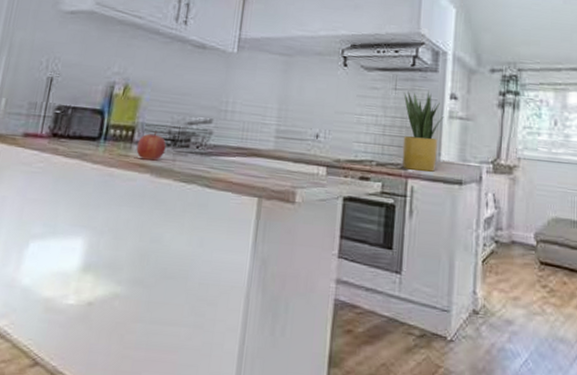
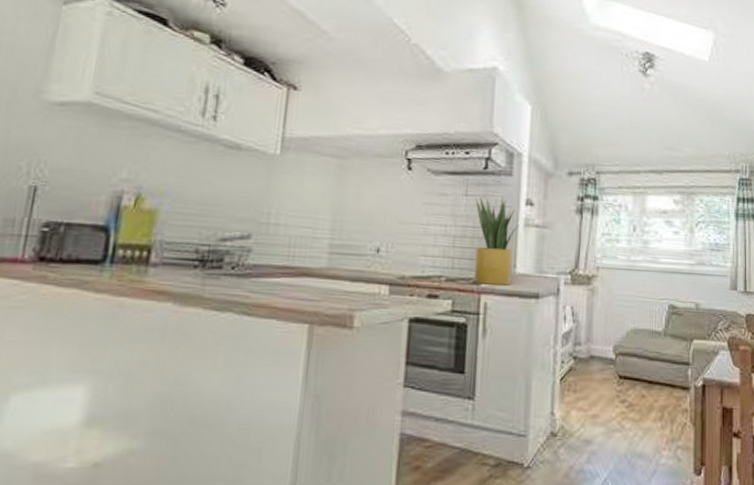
fruit: present [136,131,166,161] -> none [154,250,193,286]

